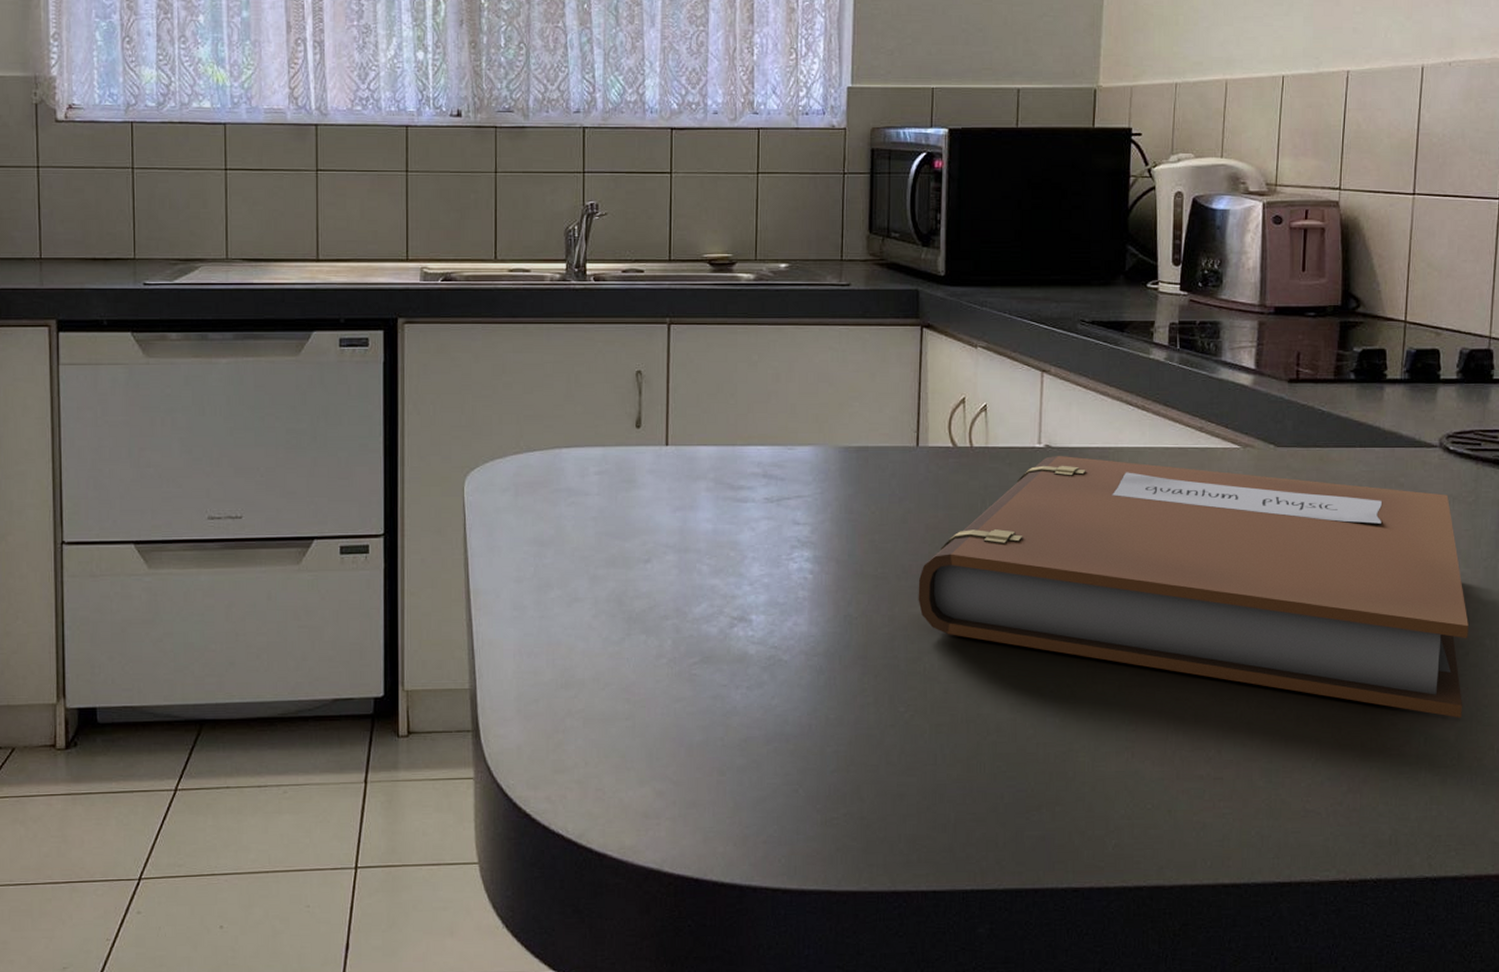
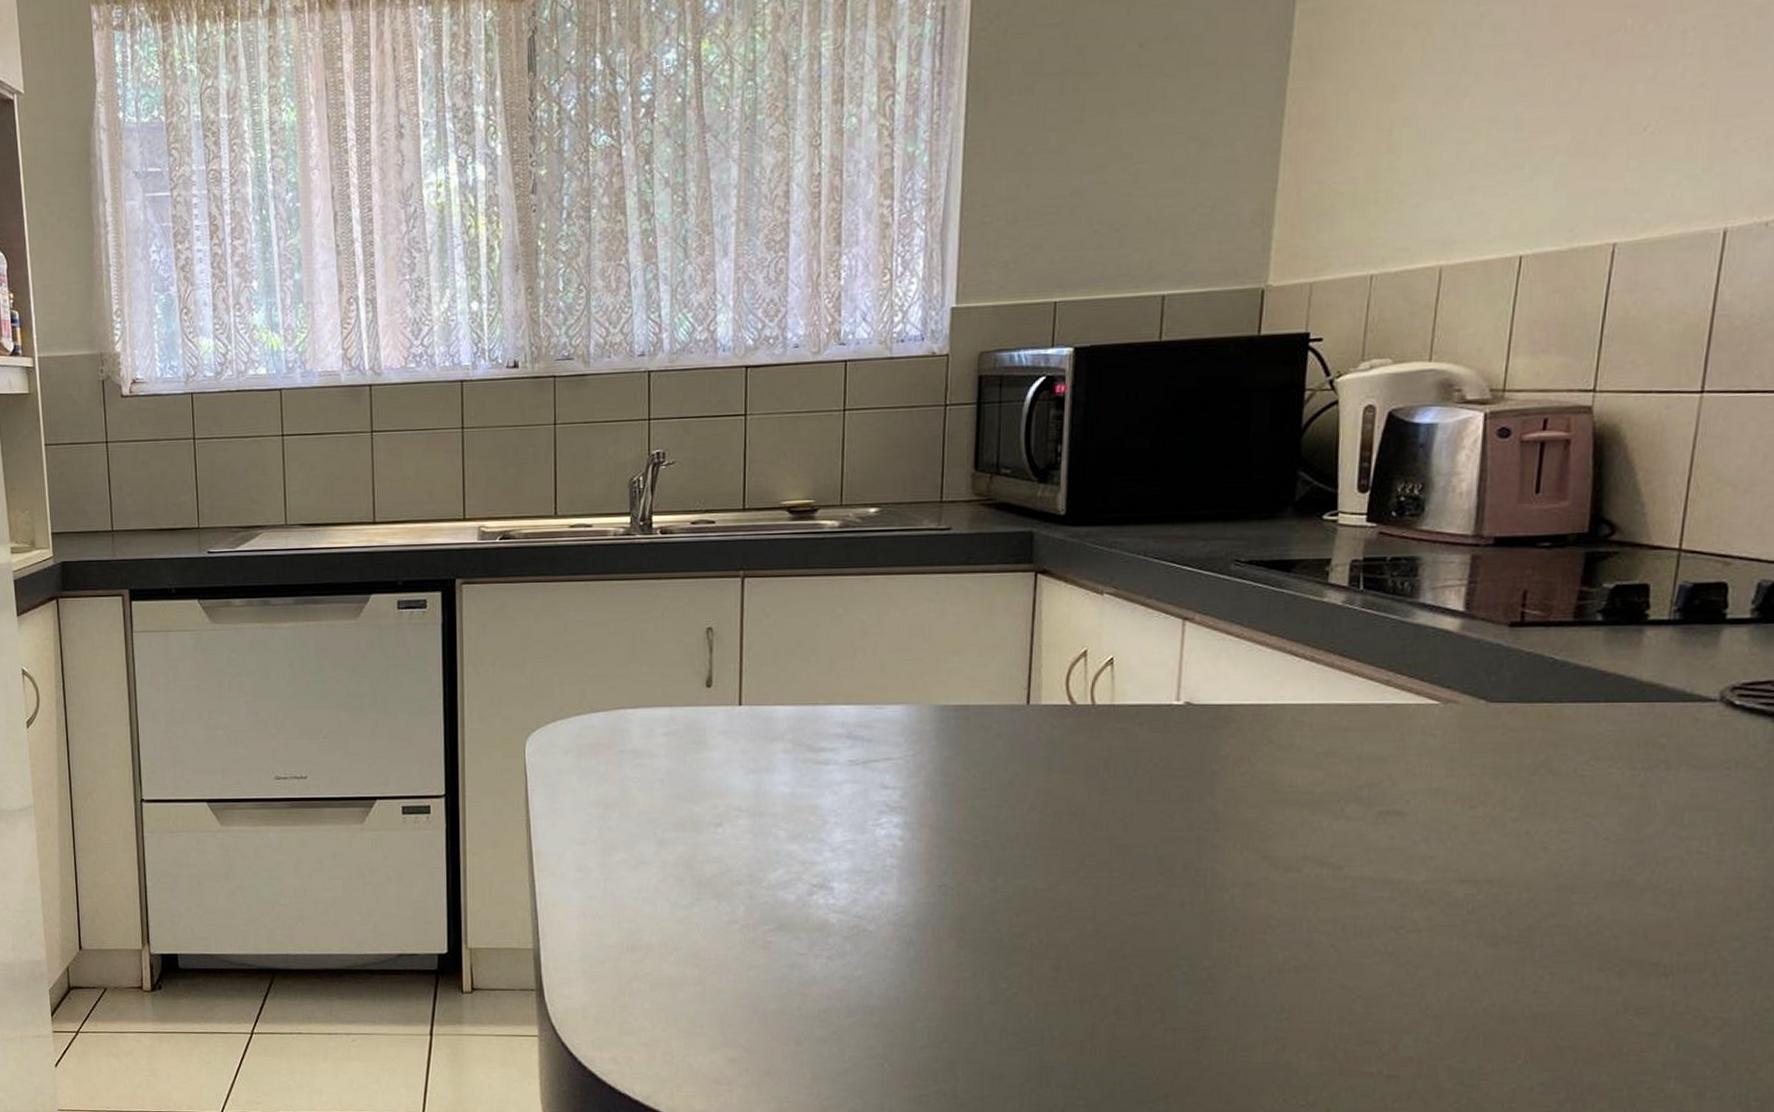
notebook: present [918,456,1469,718] -> none [1025,714,1749,1023]

